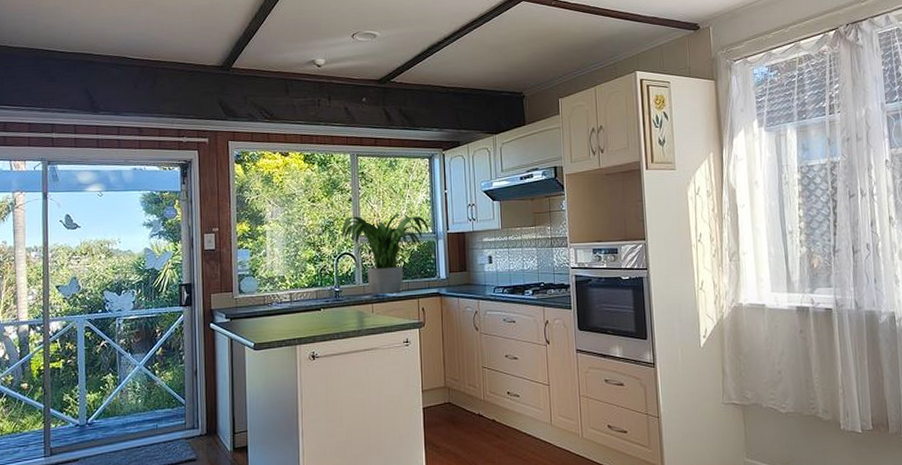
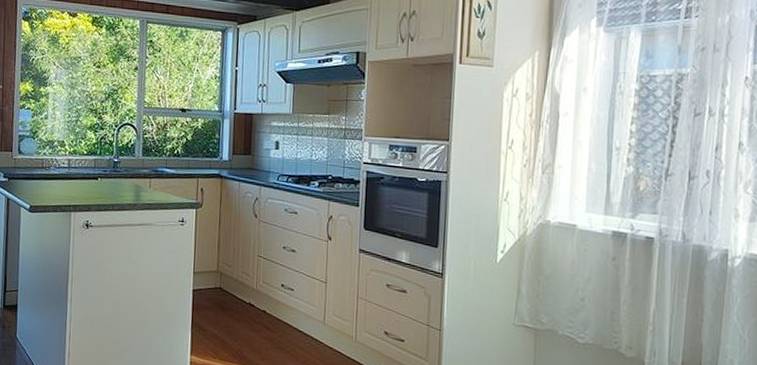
potted plant: present [341,213,429,295] -> none [124,86,216,171]

